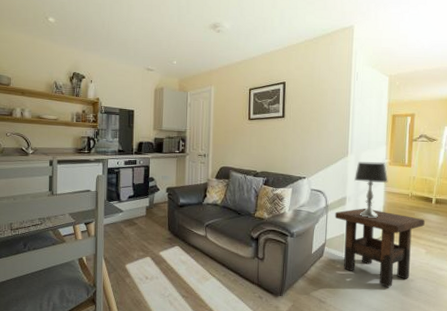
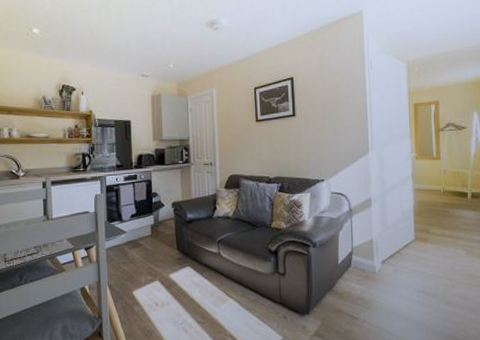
side table: present [335,208,425,288] -> none [360,209,462,297]
table lamp: present [354,162,388,218] -> none [378,157,416,220]

